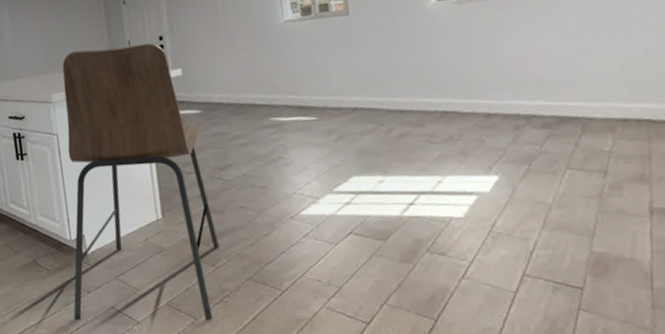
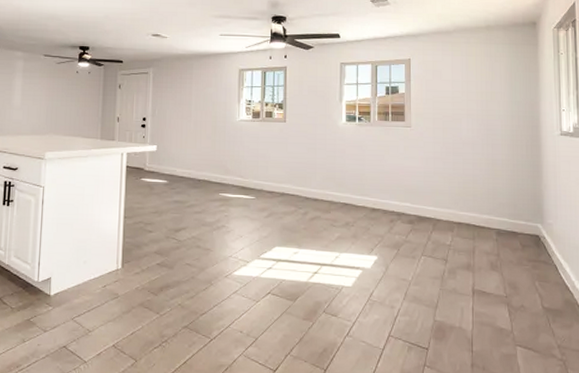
chair: present [62,43,219,321] -> none [27,119,165,363]

